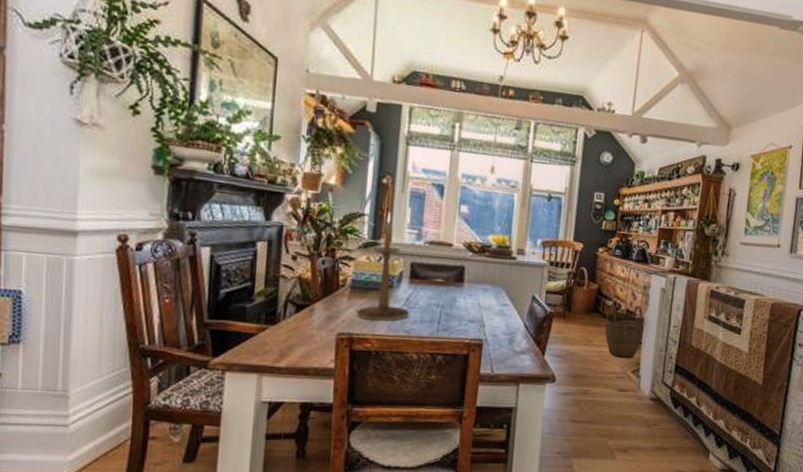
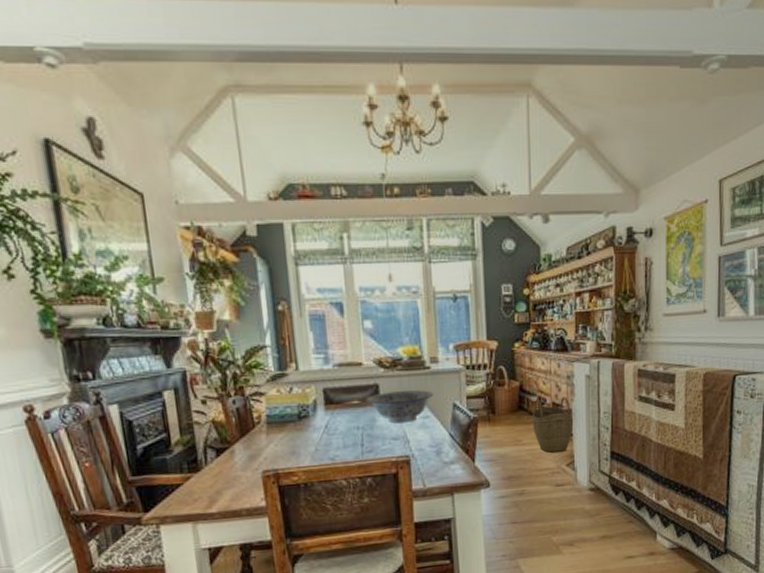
candlestick: present [356,211,409,322] -> none [277,339,331,454]
bowl: none [450,275,516,309] -> present [366,390,434,425]

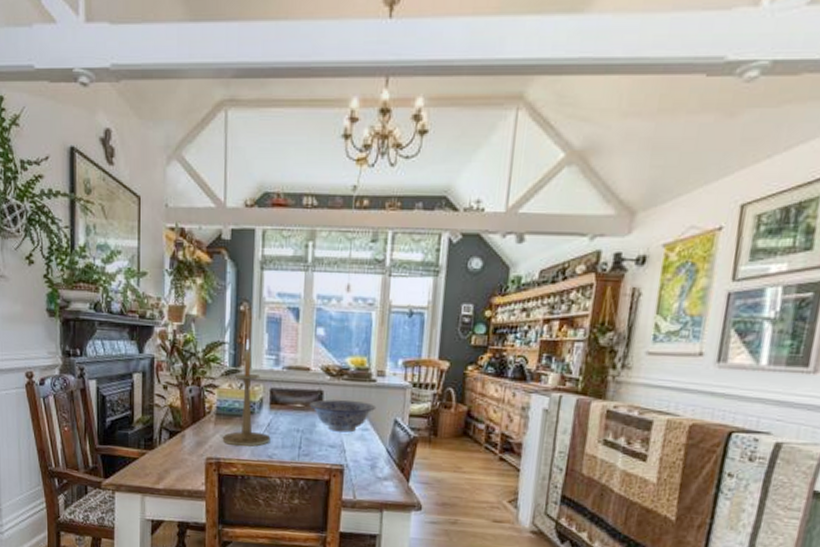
candlestick: none [277,339,331,454] -> present [222,338,271,447]
woven basket: present [532,396,573,453] -> none [475,426,523,487]

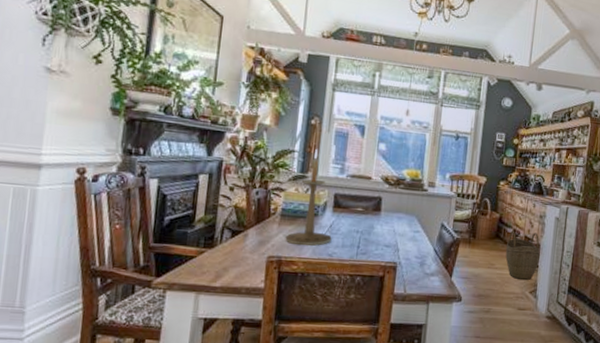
bowl: present [309,399,377,434] -> none [369,205,427,235]
woven basket: none [475,426,523,487] -> present [505,230,540,280]

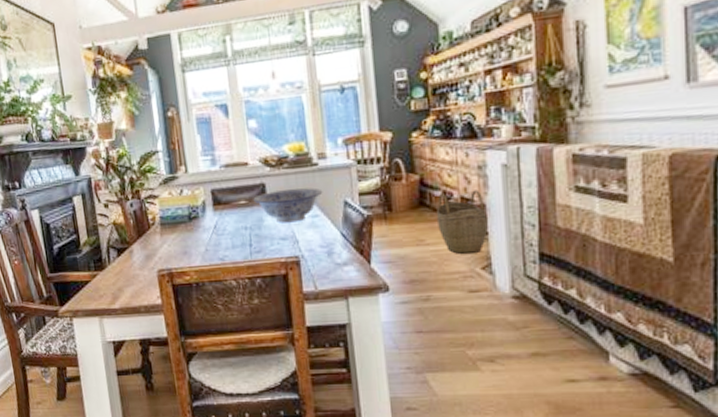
candlestick: present [285,148,332,246] -> none [170,143,220,254]
bowl: none [369,205,427,235] -> present [253,188,323,224]

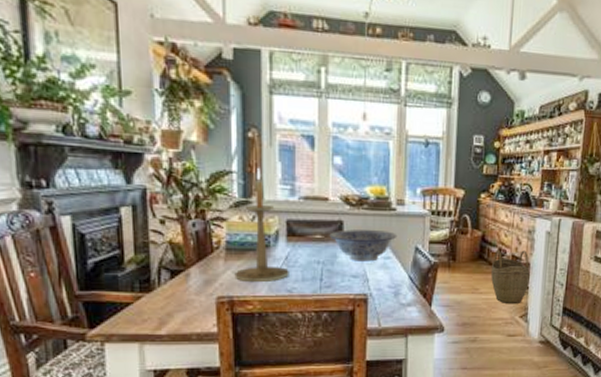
candlestick: none [170,143,220,254] -> present [234,167,289,283]

